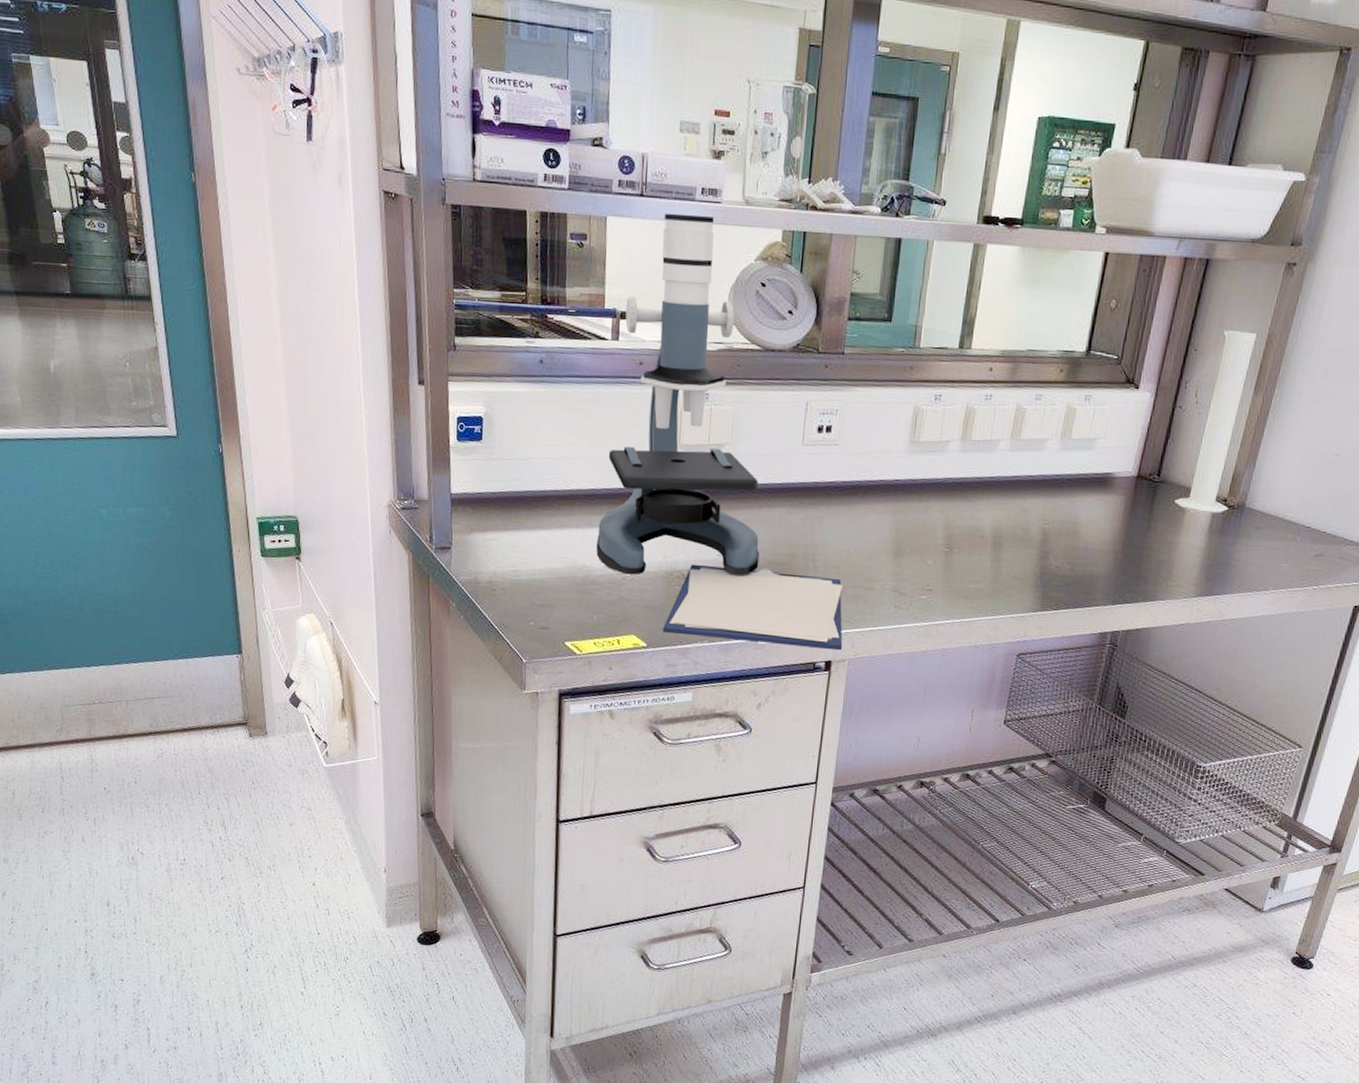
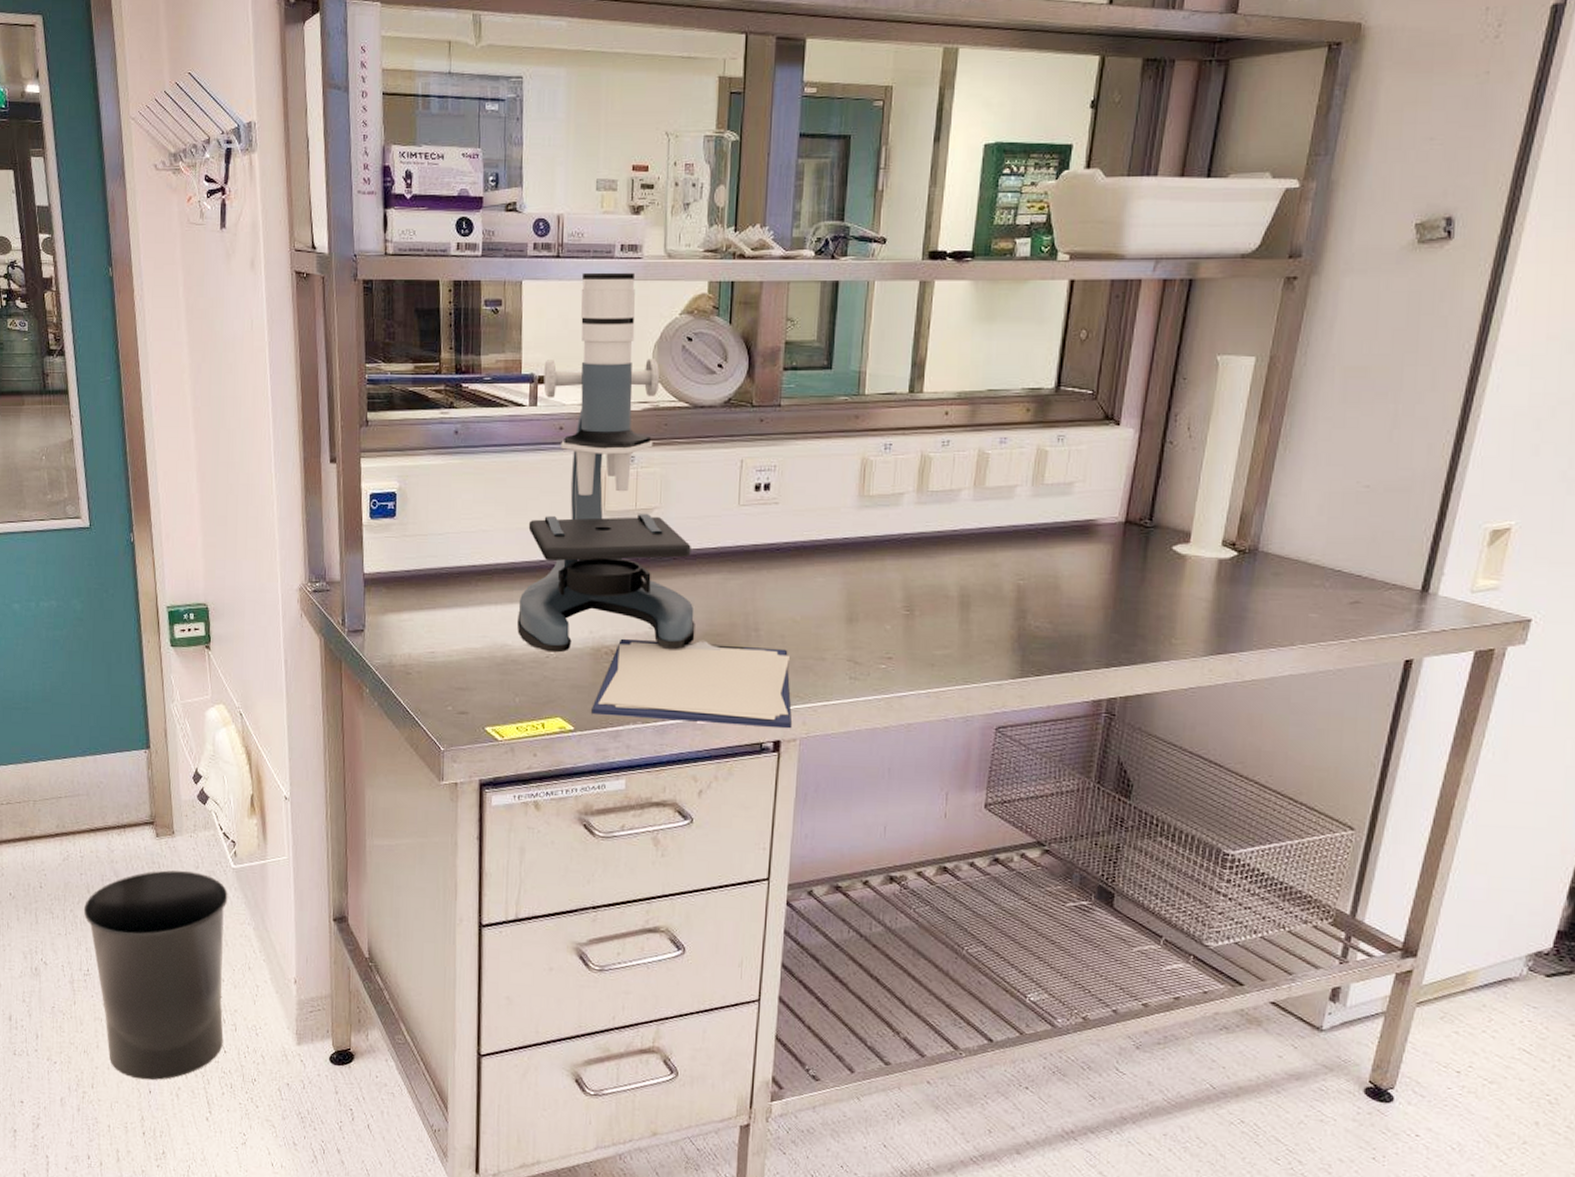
waste bin: none [178,768,320,960] -> present [83,870,228,1080]

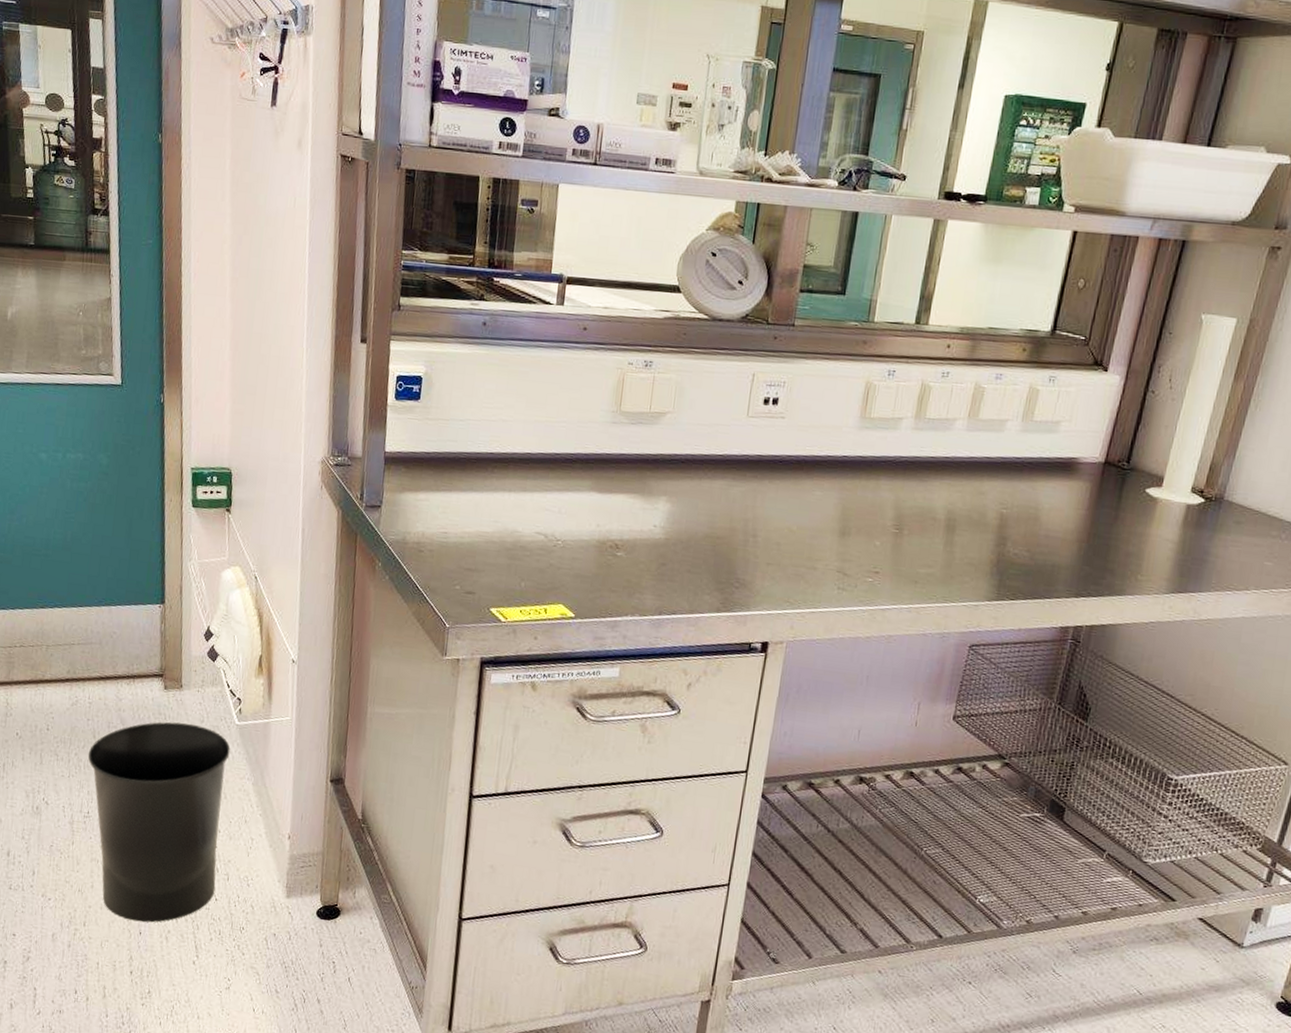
microscope: present [517,272,695,653] -> none [528,181,700,548]
notepad: present [591,639,793,729] -> none [592,535,784,632]

